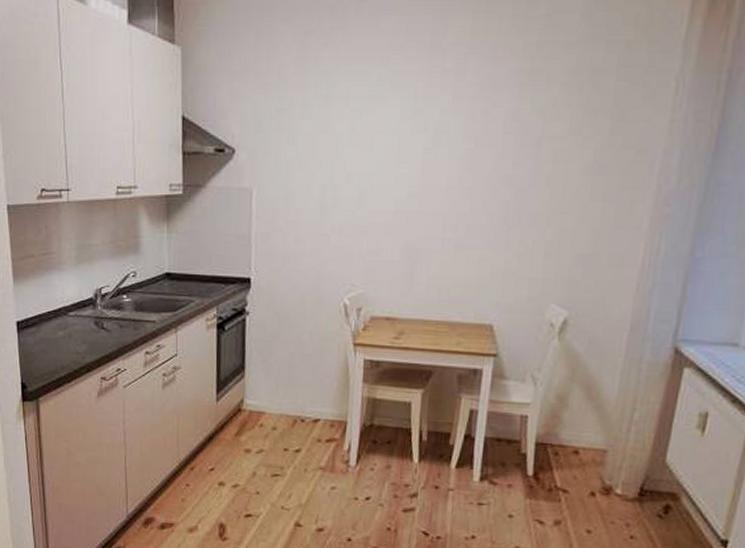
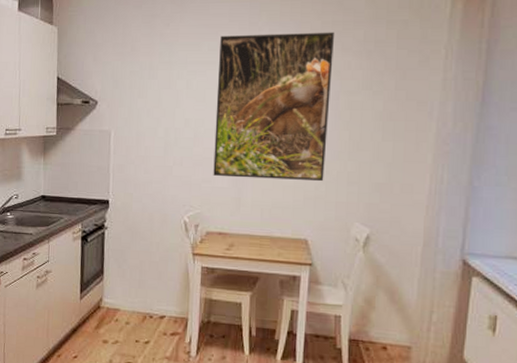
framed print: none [380,56,539,253] -> present [213,32,334,182]

